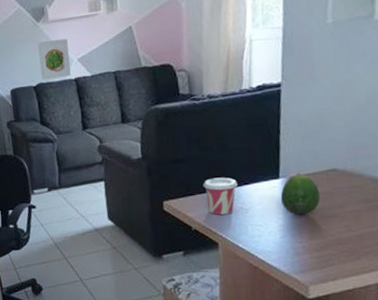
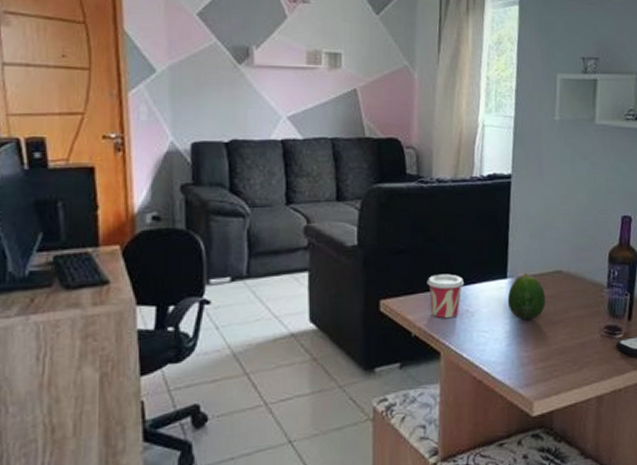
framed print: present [38,38,71,80] -> none [236,88,277,136]

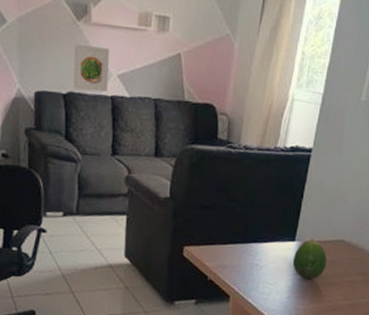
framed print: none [236,88,277,136] -> present [73,43,109,93]
cup: present [426,274,465,318] -> none [225,230,258,268]

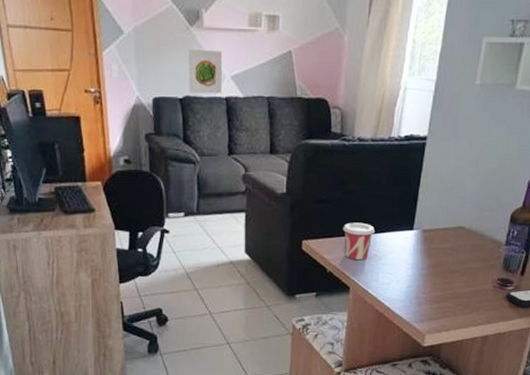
cup: none [225,230,258,268] -> present [342,222,376,259]
fruit: present [292,238,327,279] -> none [411,226,447,268]

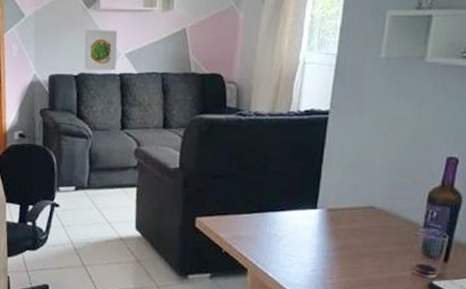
cup: present [342,222,376,259] -> none [239,199,275,239]

